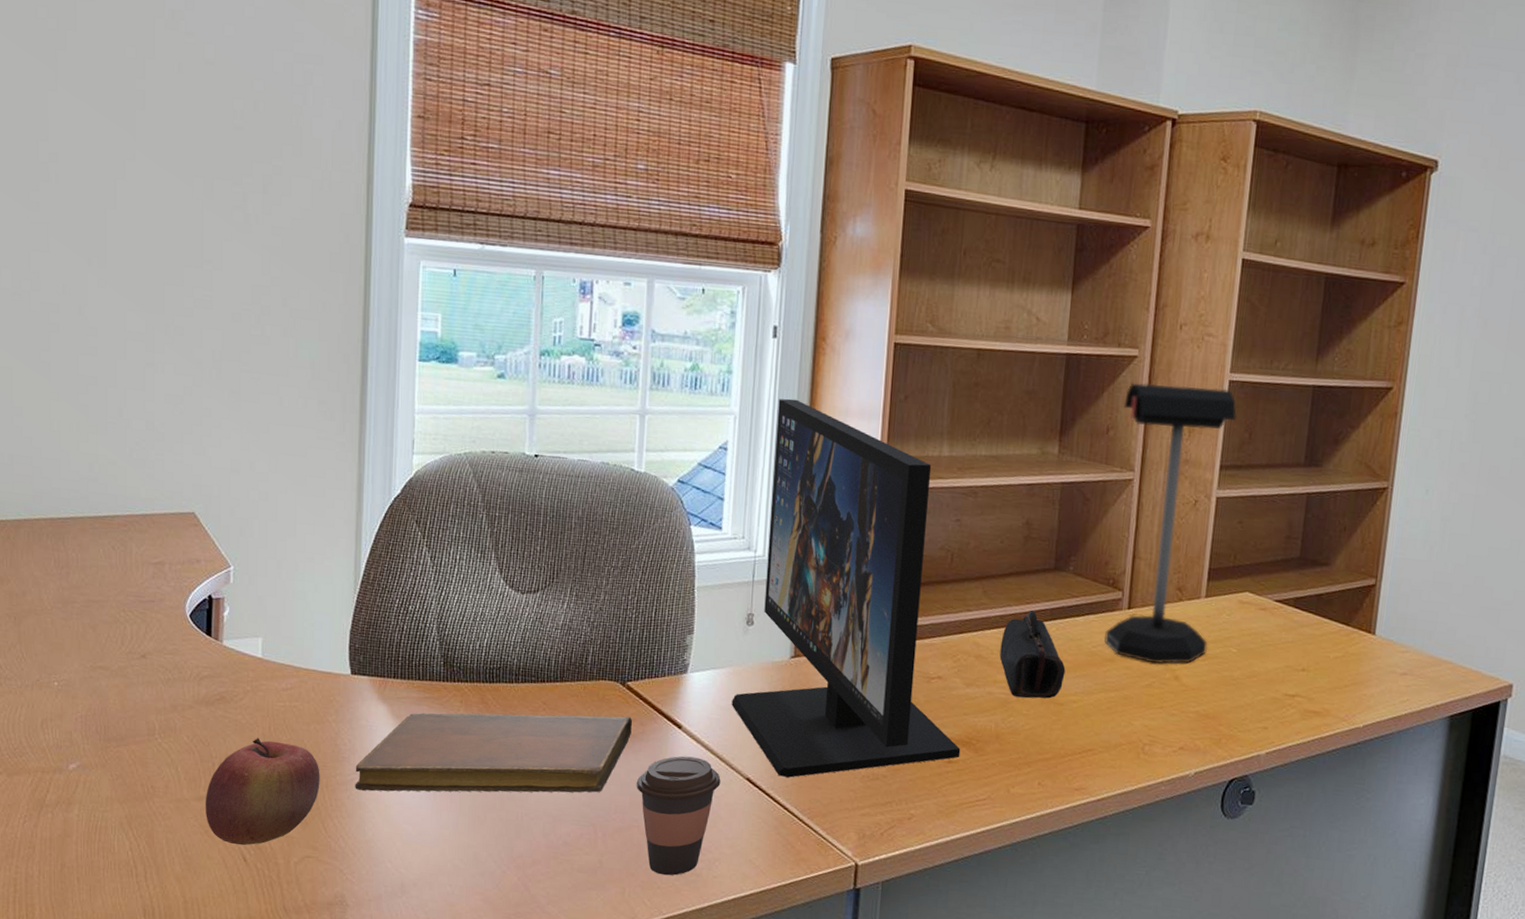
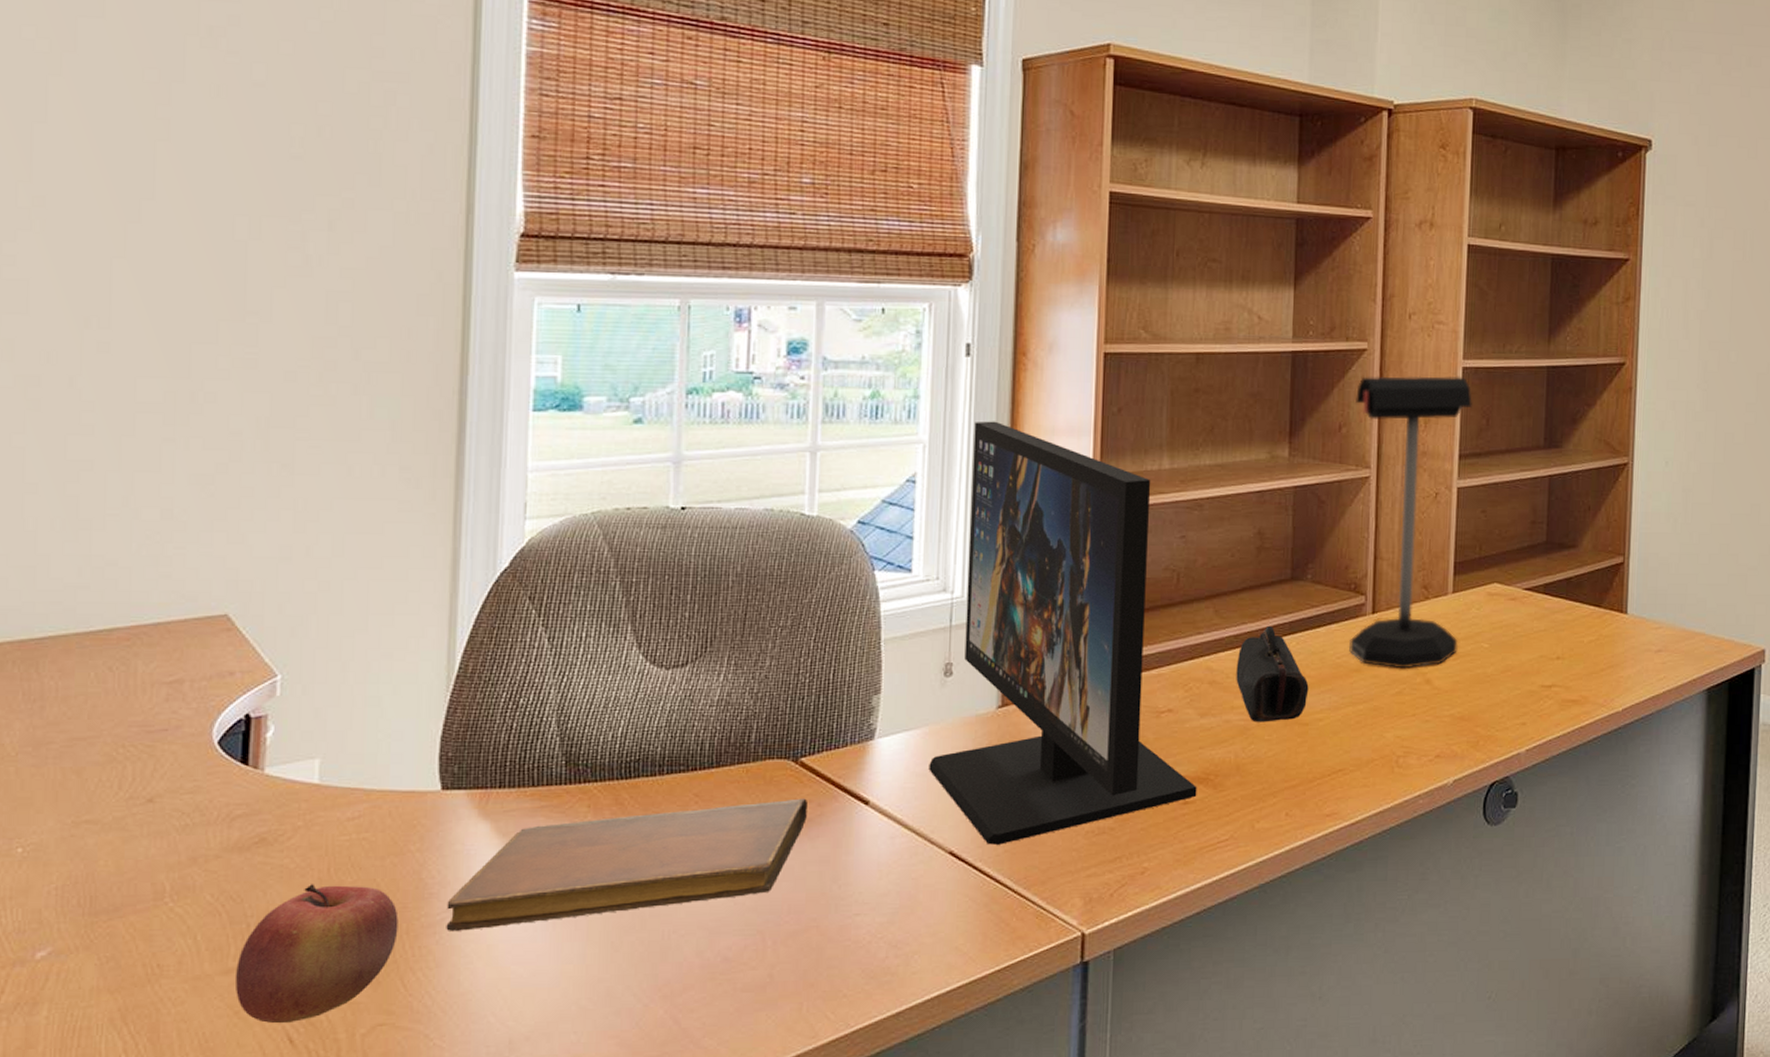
coffee cup: present [636,756,721,876] -> none [813,835,918,980]

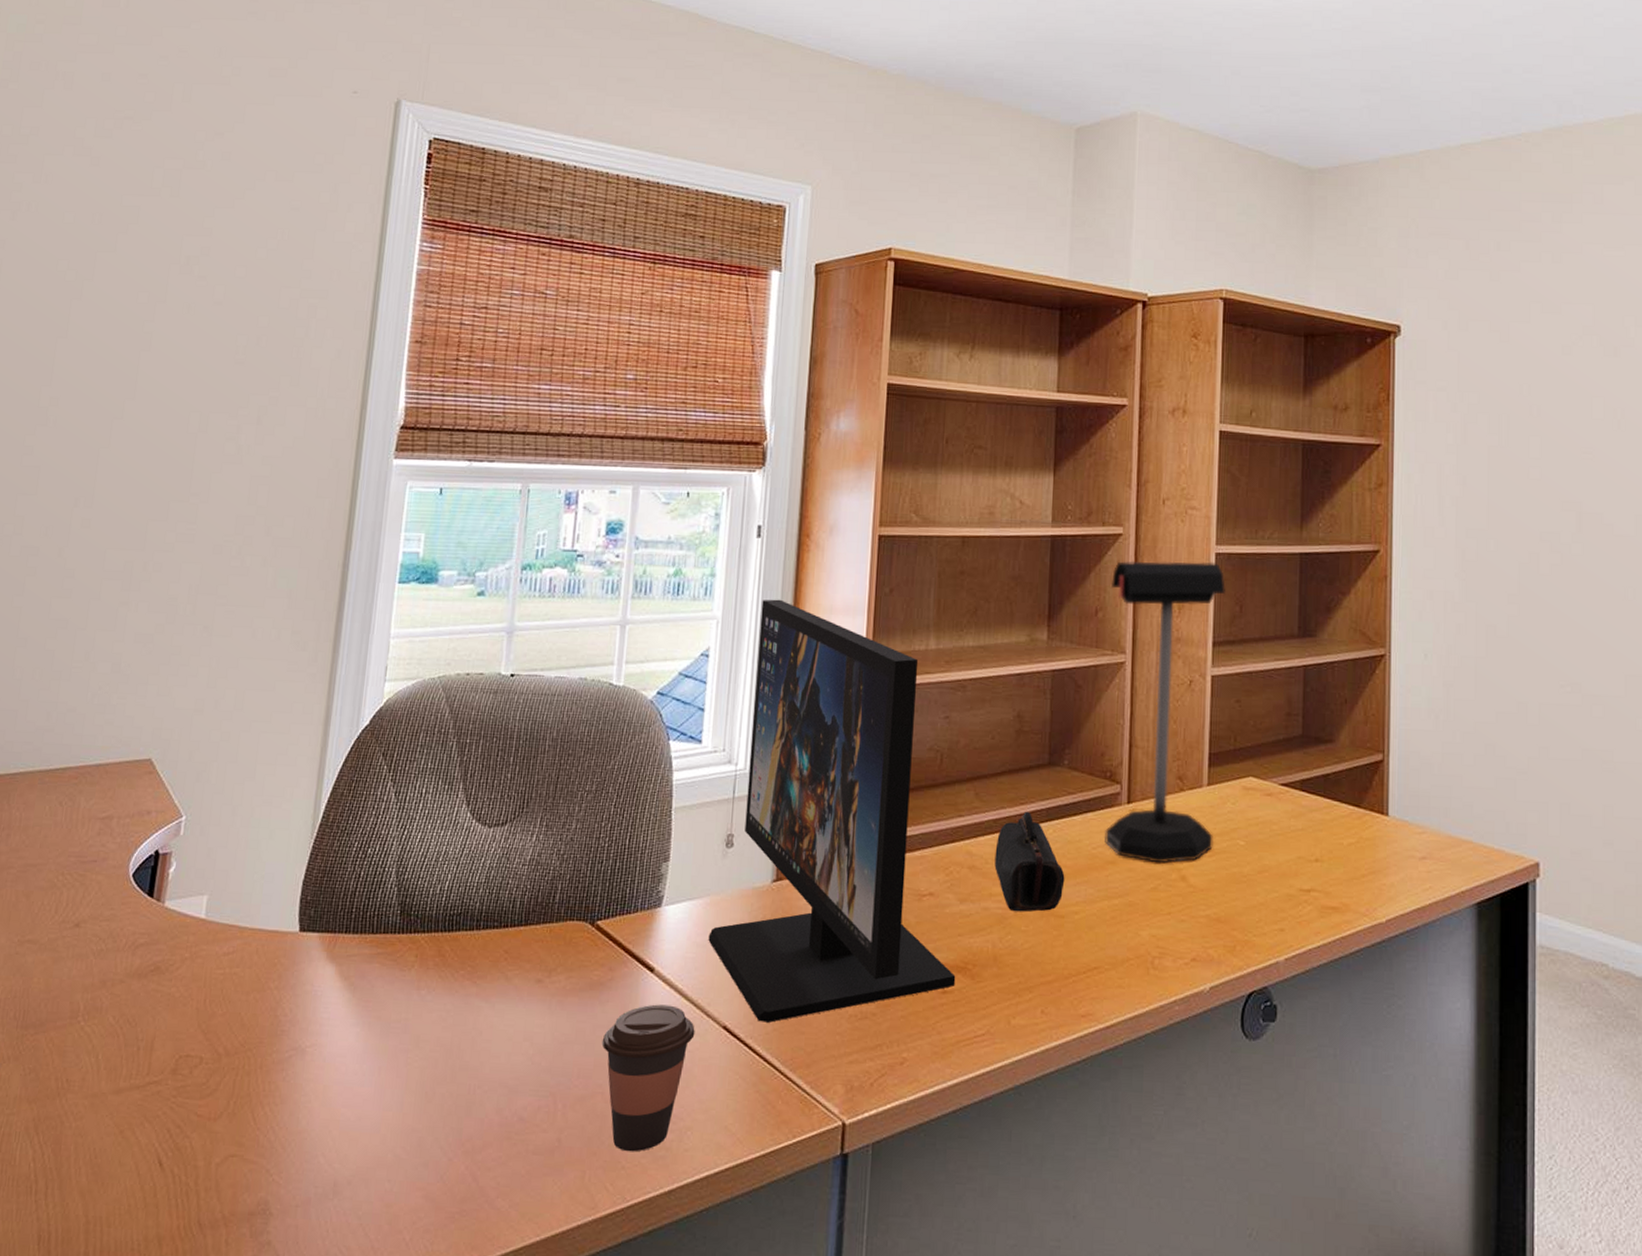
apple: present [236,884,399,1024] -> none [122,1013,255,1147]
notebook: present [446,798,807,931] -> none [292,961,600,1070]
coffee cup: none [813,835,918,980] -> present [601,1004,695,1152]

